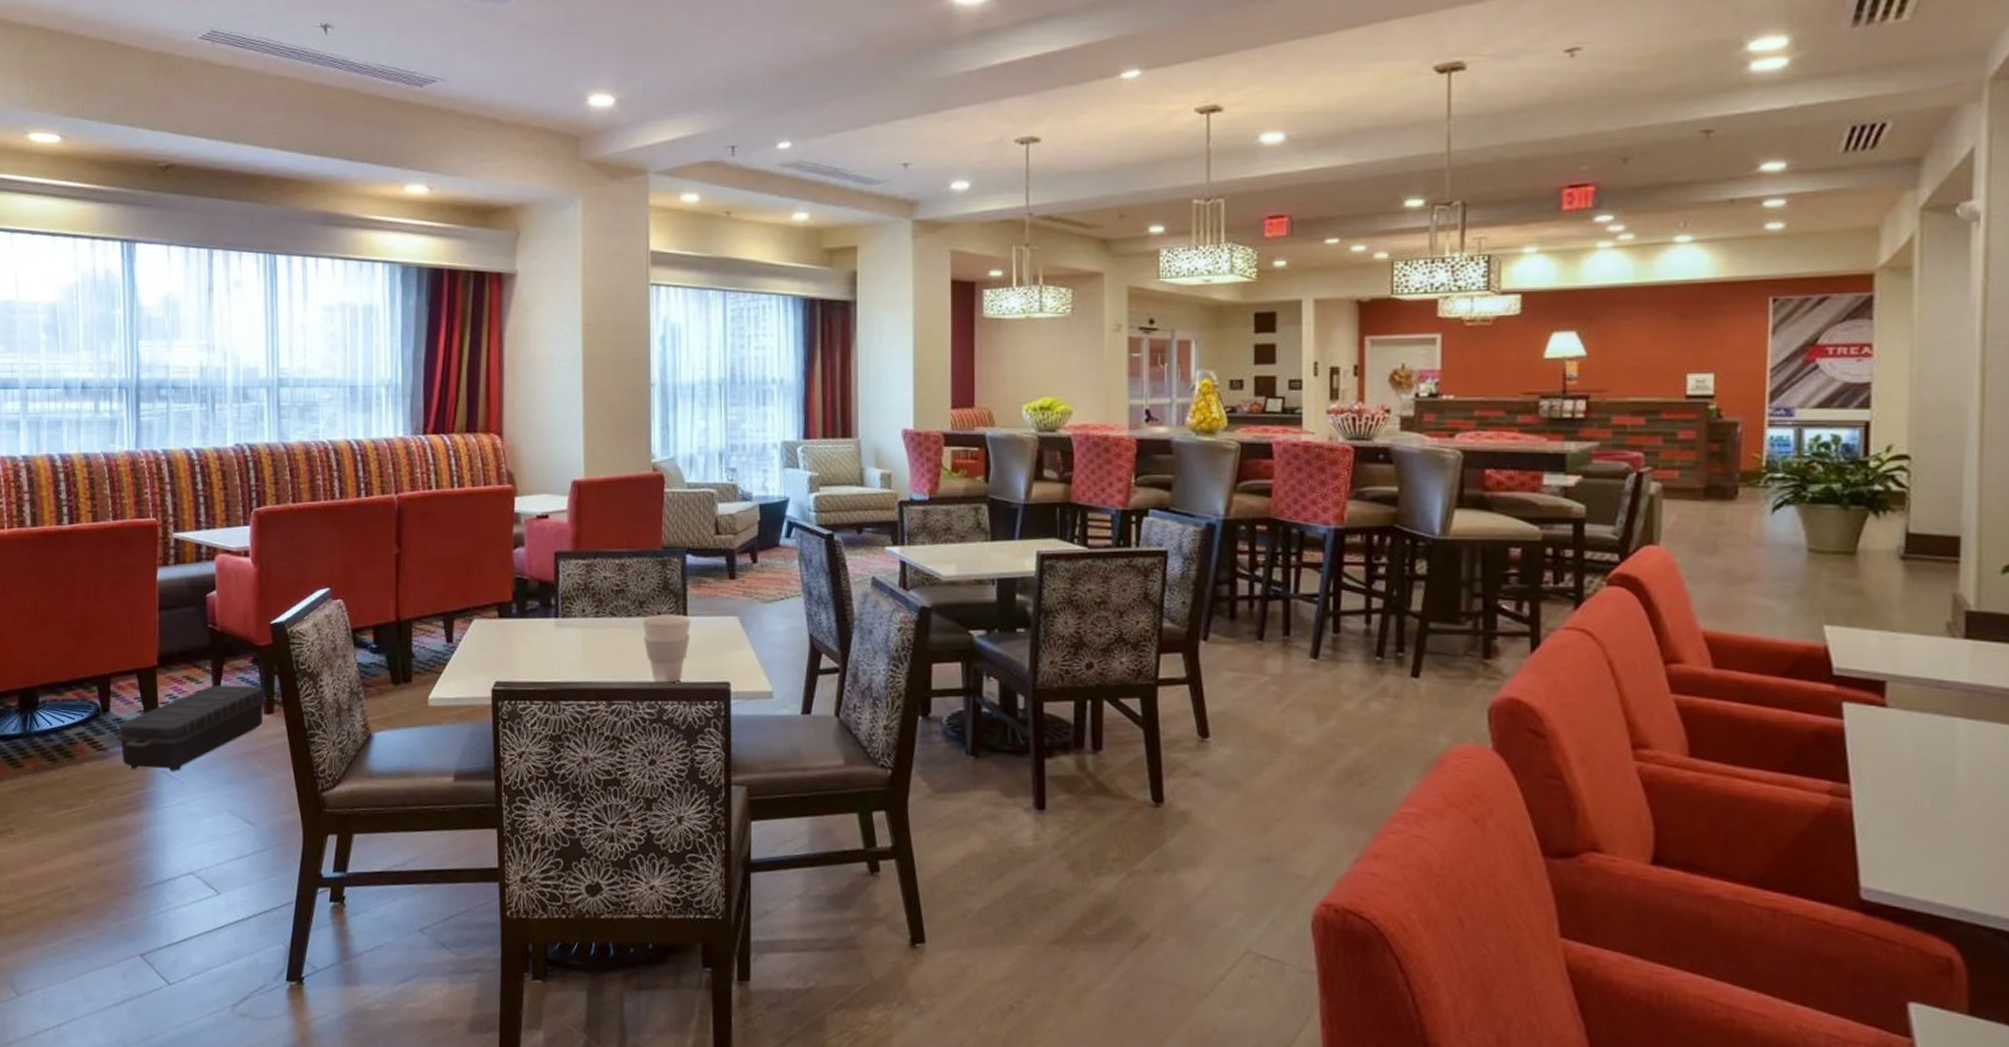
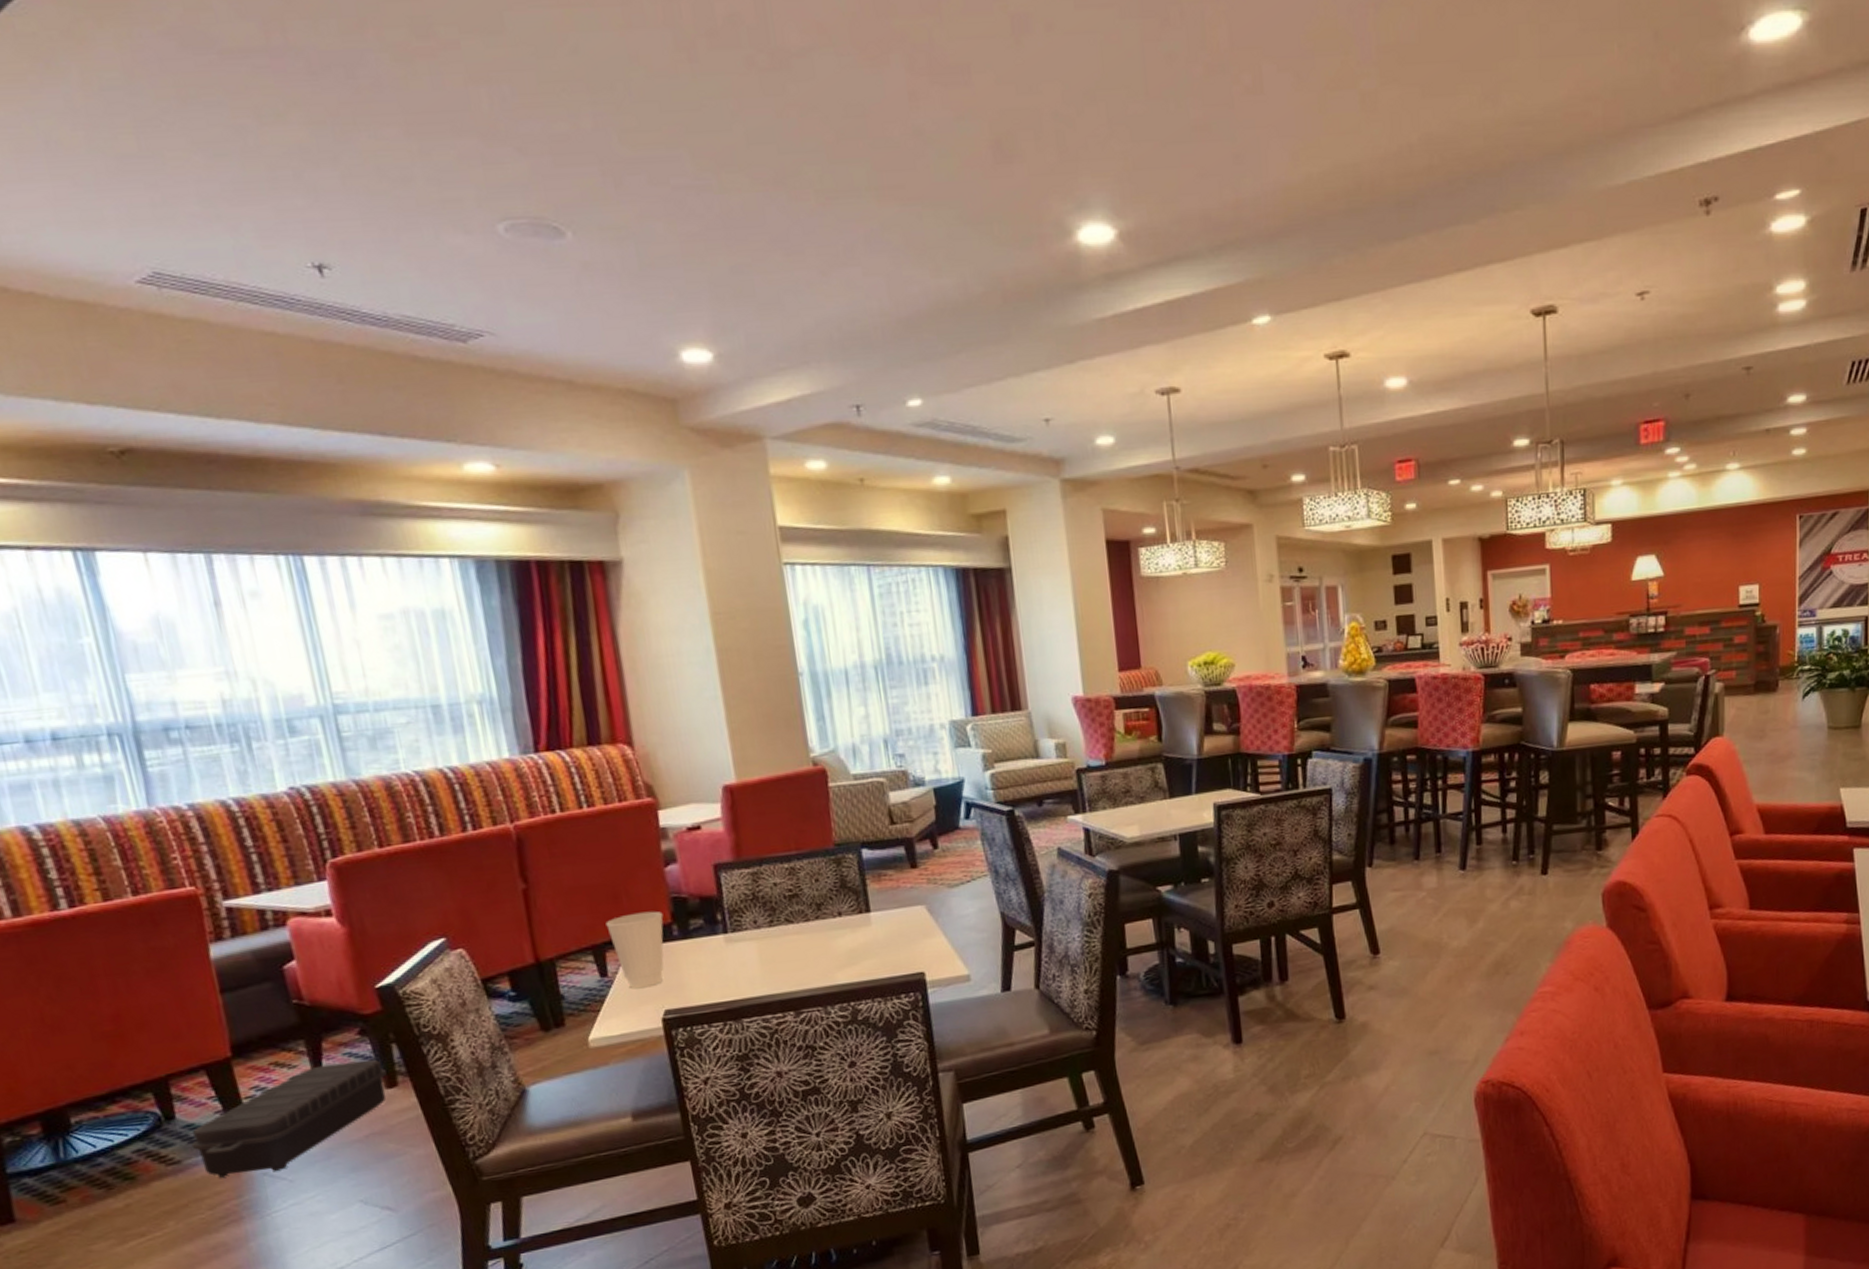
cup: none [458,587,506,658] -> present [605,911,664,989]
cup: present [641,615,692,683] -> none [820,911,877,984]

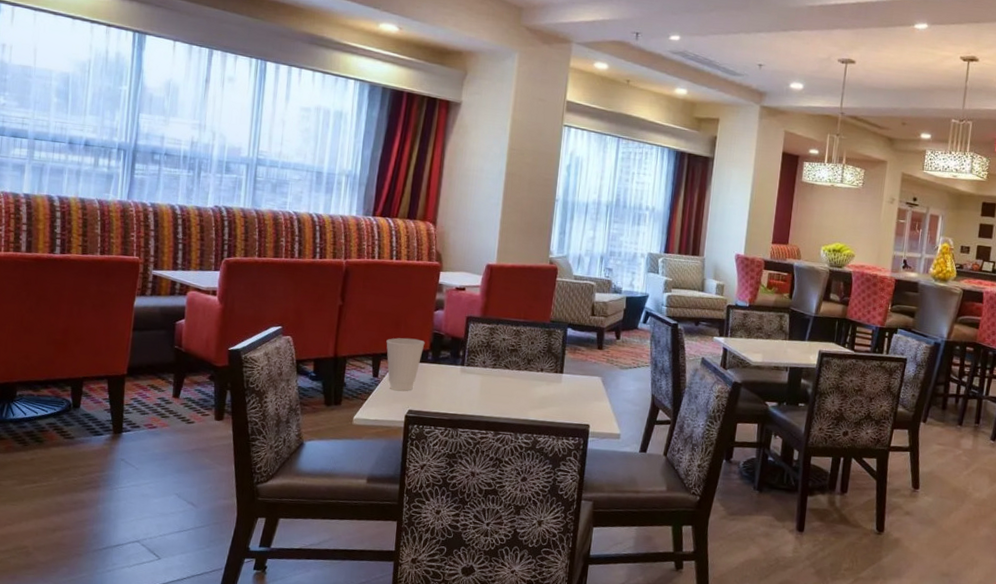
suitcase: present [191,1059,387,1178] -> none [83,394,219,460]

